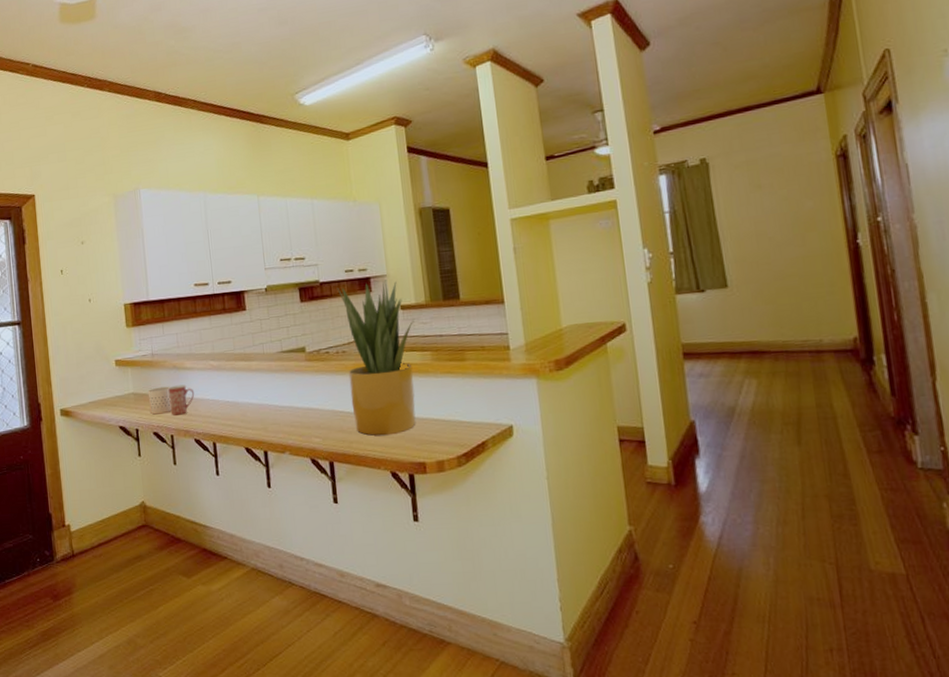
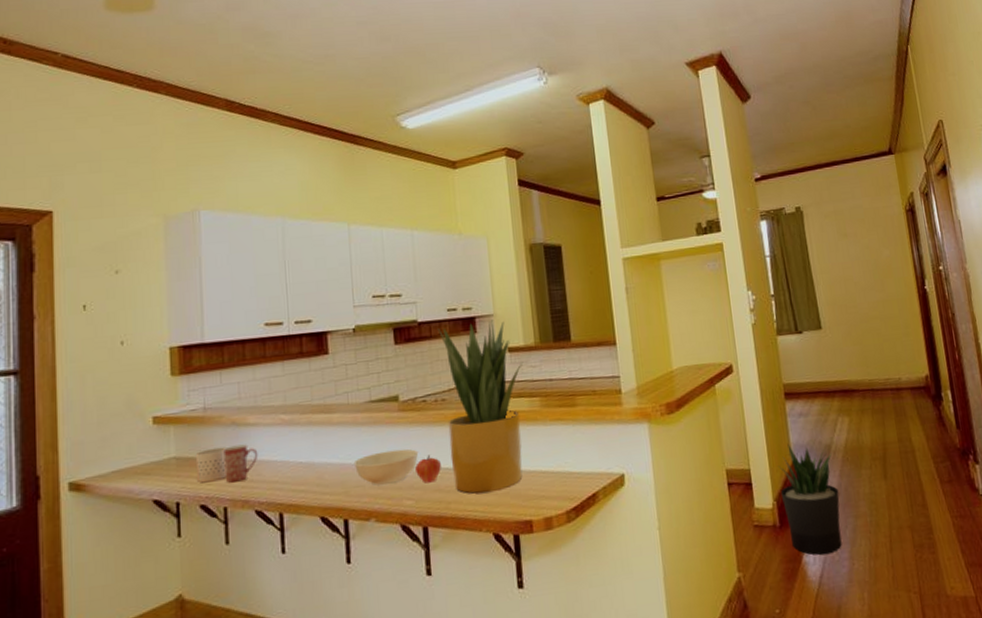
bowl: none [270,393,324,424] -> present [353,449,419,486]
fruit: none [321,399,344,424] -> present [415,454,441,483]
planter: none [674,404,745,516] -> present [778,444,842,555]

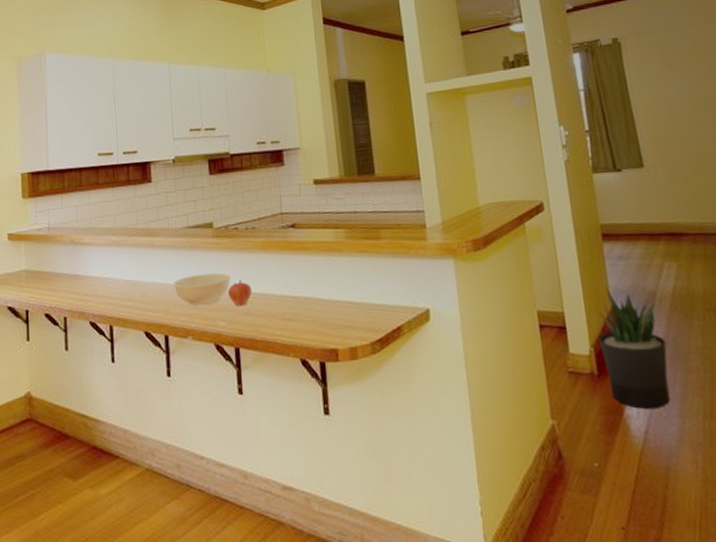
mug: present [195,446,227,483] -> none [41,263,66,294]
mug: present [222,444,259,483] -> none [63,261,92,295]
planter: present [437,319,523,494] -> none [248,153,328,319]

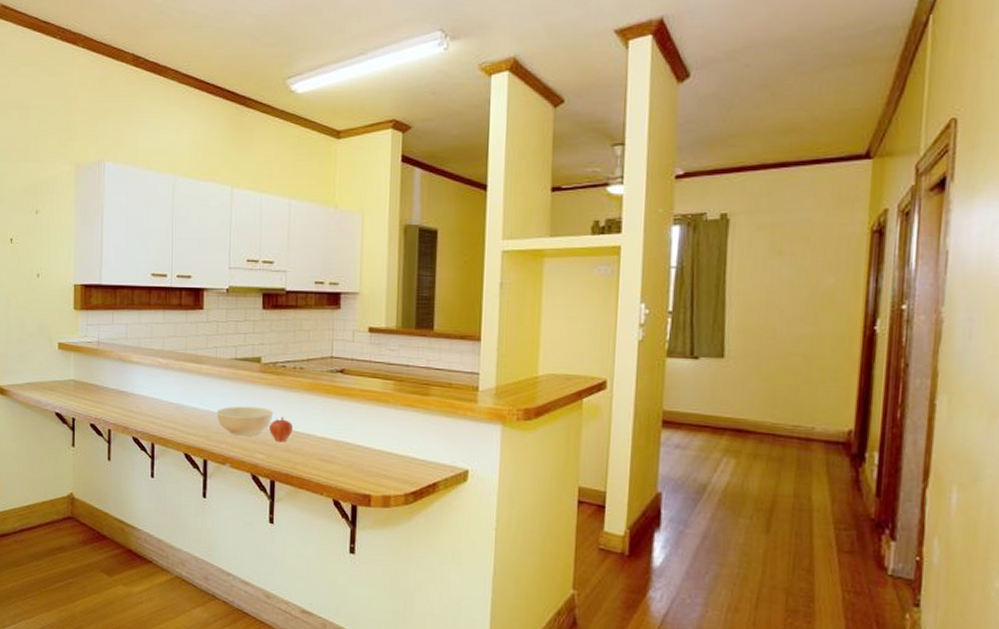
planter: present [595,288,671,409] -> none [636,475,706,595]

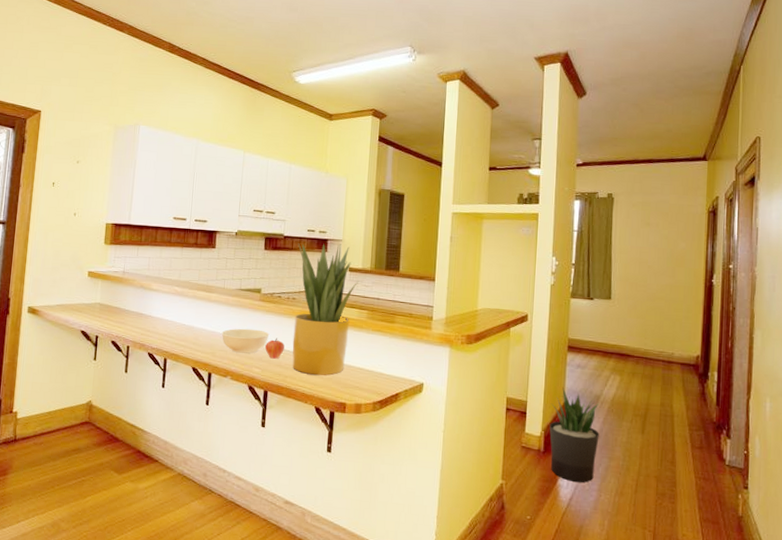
planter: none [302,298,381,462] -> present [292,243,358,375]
planter: none [636,475,706,595] -> present [549,388,599,483]

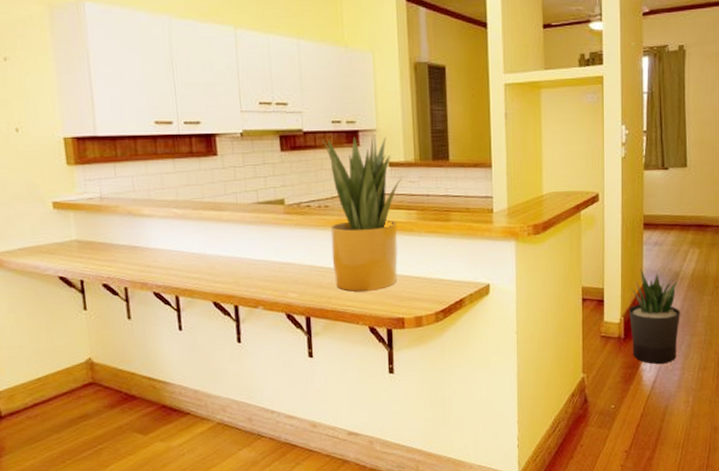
bowl: present [221,328,270,354] -> none [242,248,303,278]
fruit: present [265,338,285,359] -> none [300,255,323,280]

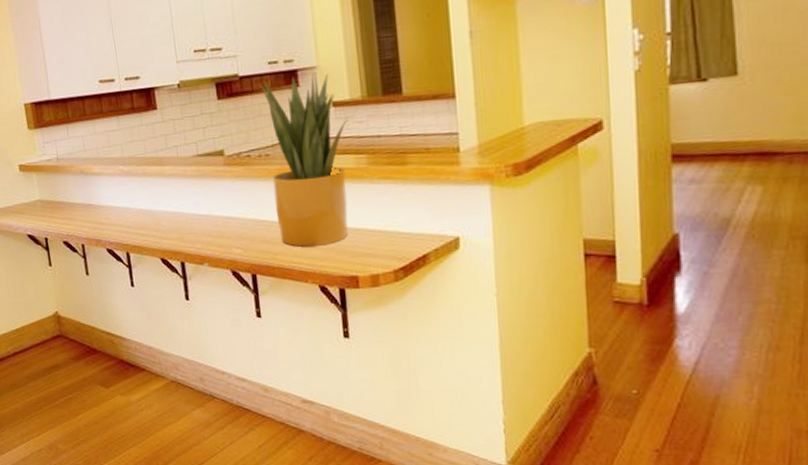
planter: present [628,269,680,364] -> none [653,215,735,340]

